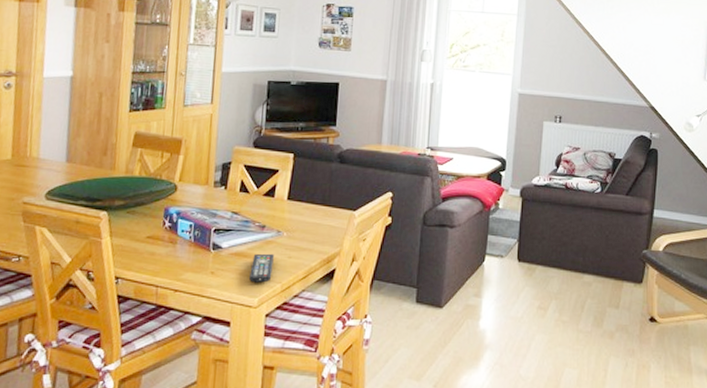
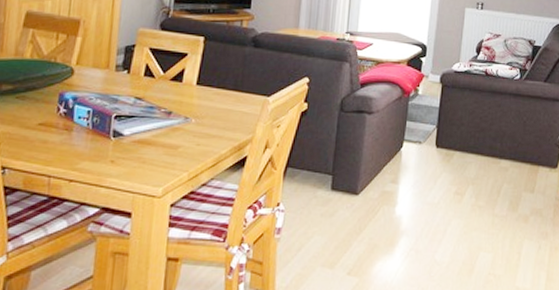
remote control: present [249,253,274,283] -> none [153,140,181,172]

